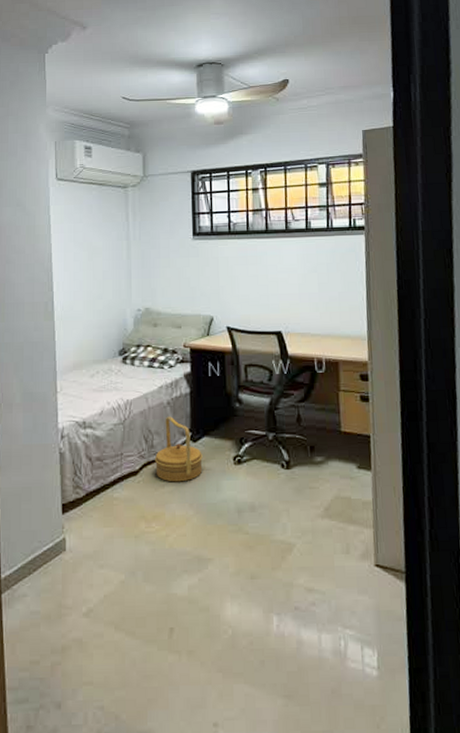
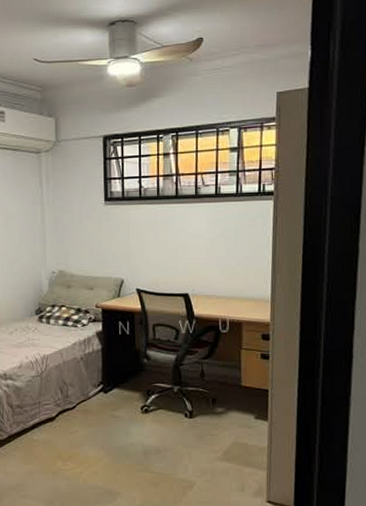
basket: present [154,416,203,482] -> none [69,370,113,428]

